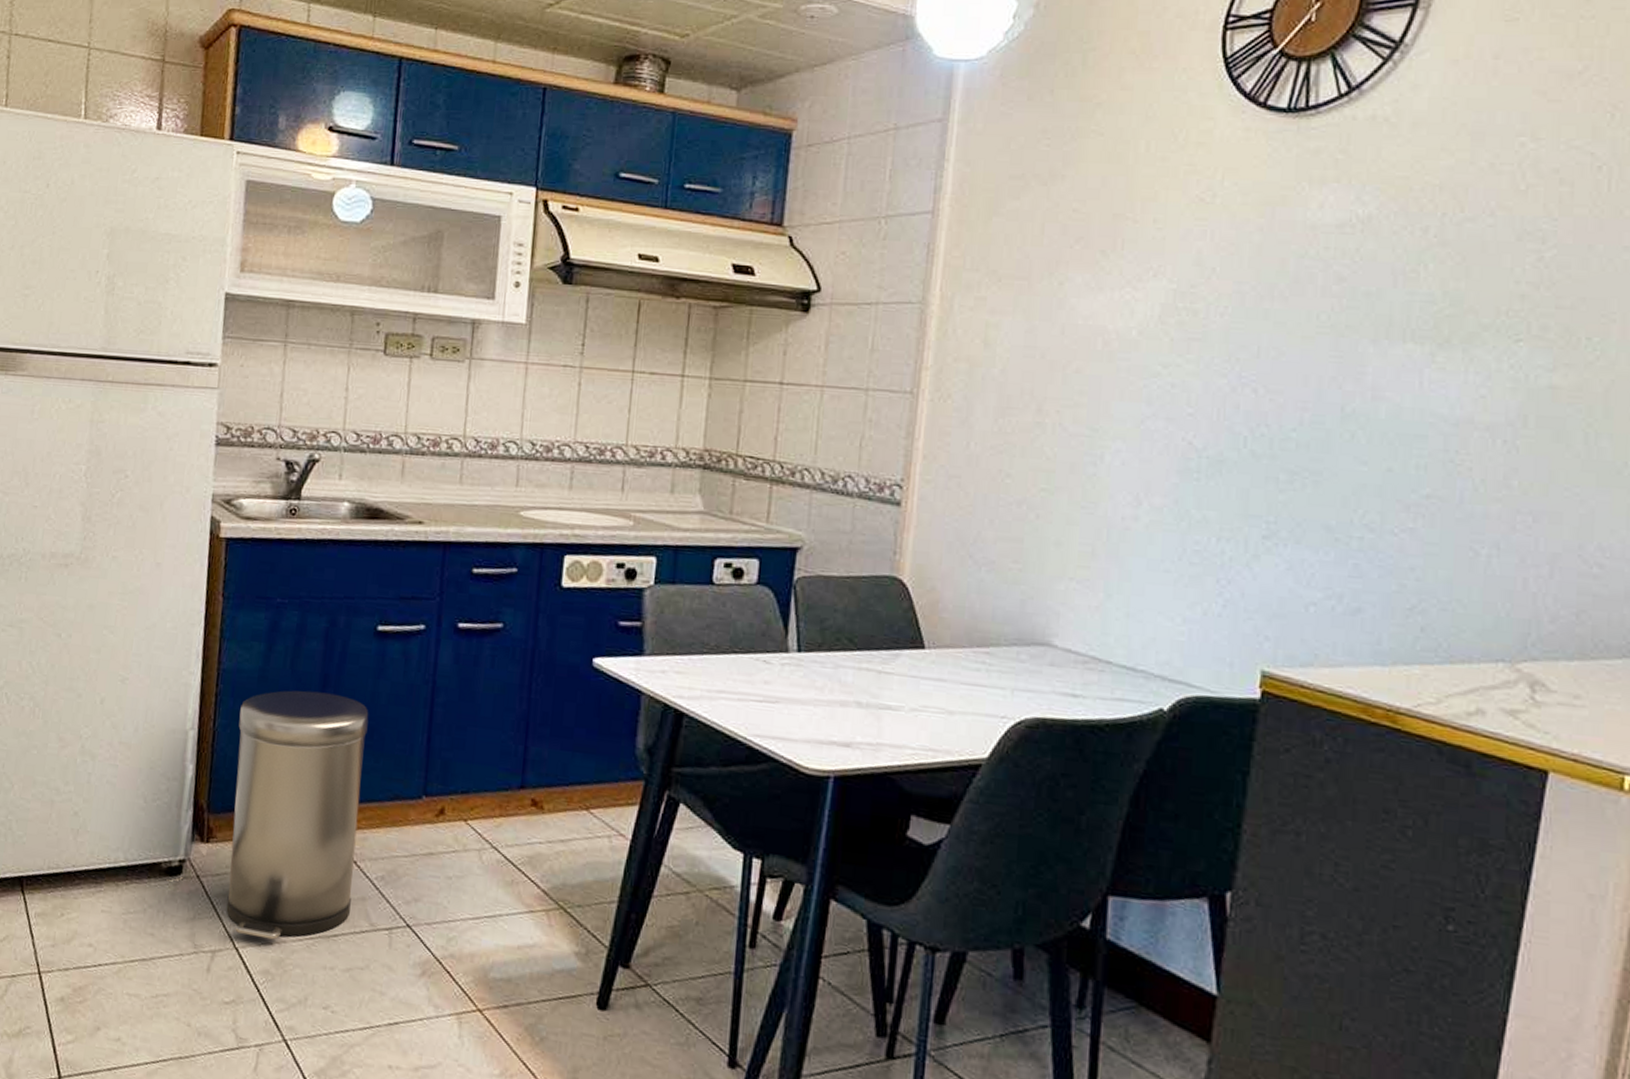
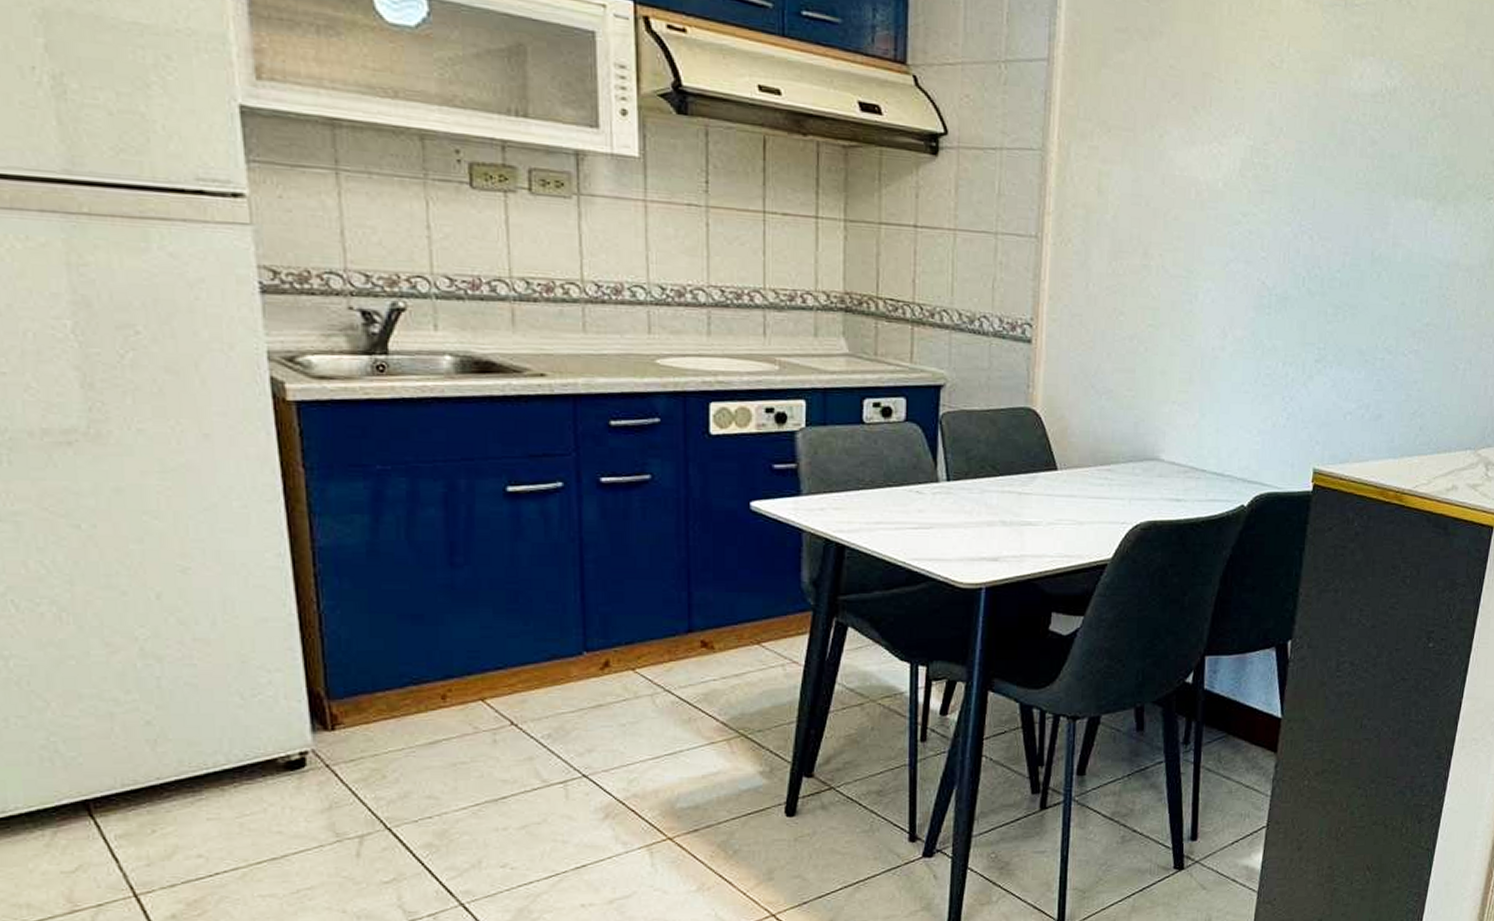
pedal bin: present [226,690,369,940] -> none [349,561,517,814]

